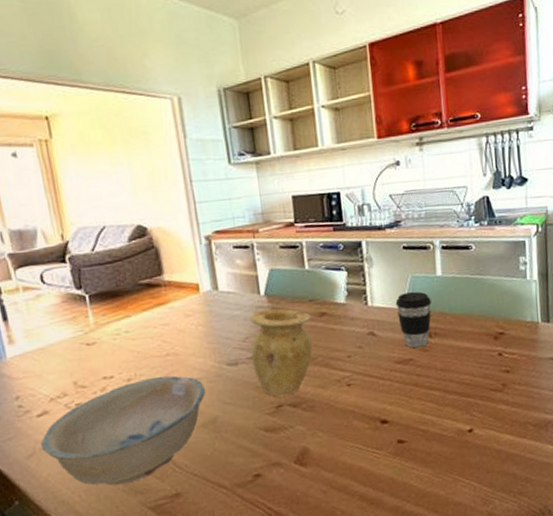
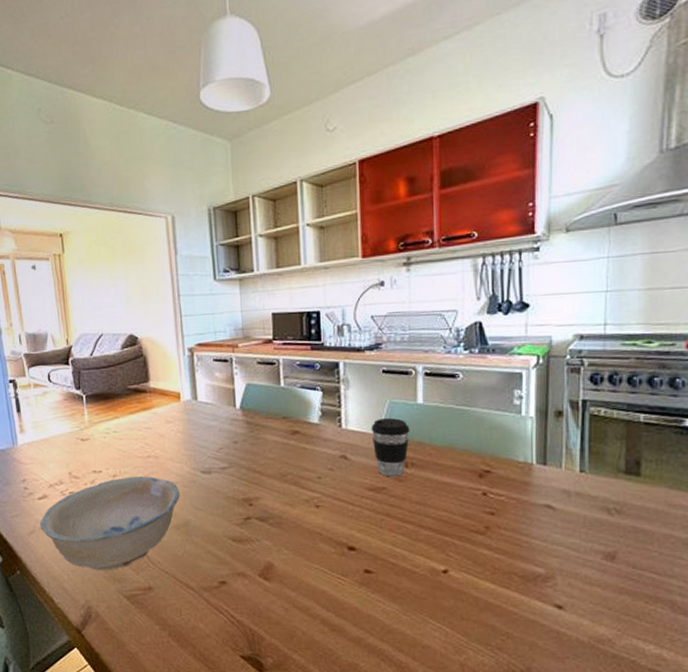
vase: present [250,309,312,397] -> none [224,423,284,509]

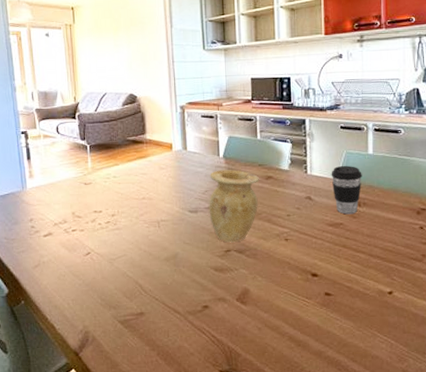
ceramic bowl: present [40,476,180,570] -> none [44,215,170,298]
vase: none [224,423,284,509] -> present [209,170,259,243]

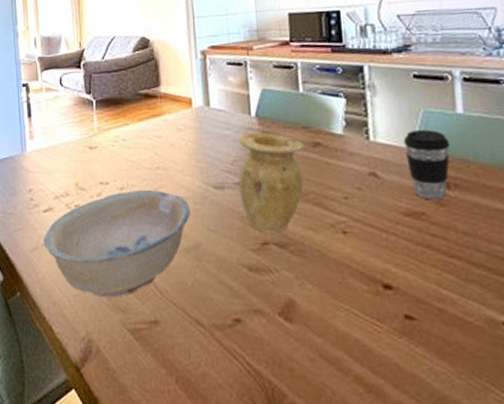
ceramic bowl: none [44,215,170,298] -> present [43,189,190,297]

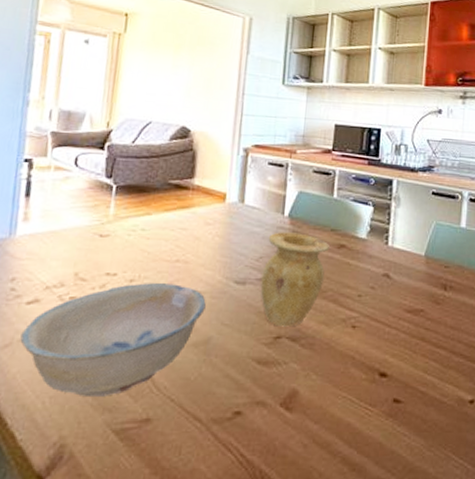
coffee cup: present [403,130,450,200] -> none [415,239,452,300]

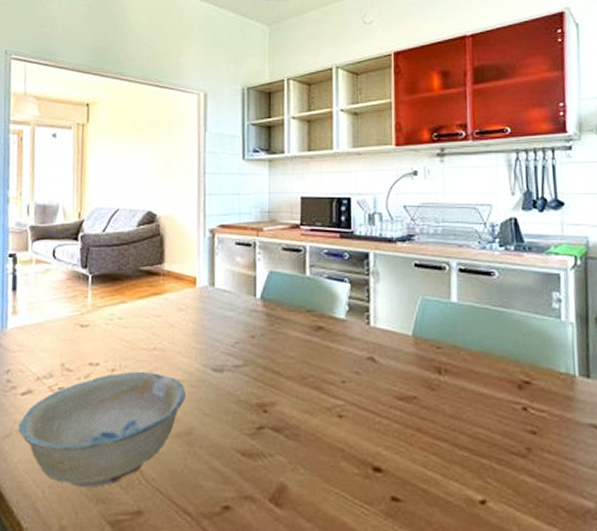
vase: present [260,232,329,327] -> none [238,315,306,417]

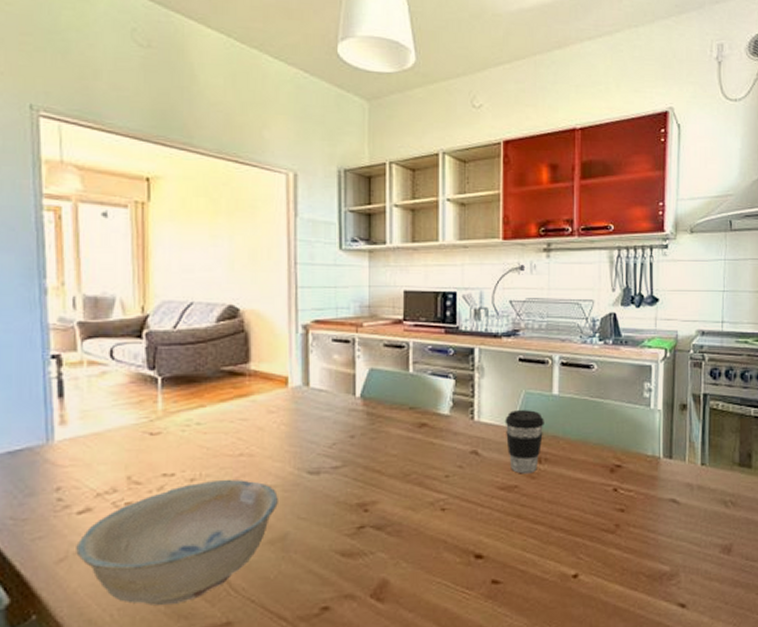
coffee cup: none [401,317,443,385] -> present [505,410,544,474]

